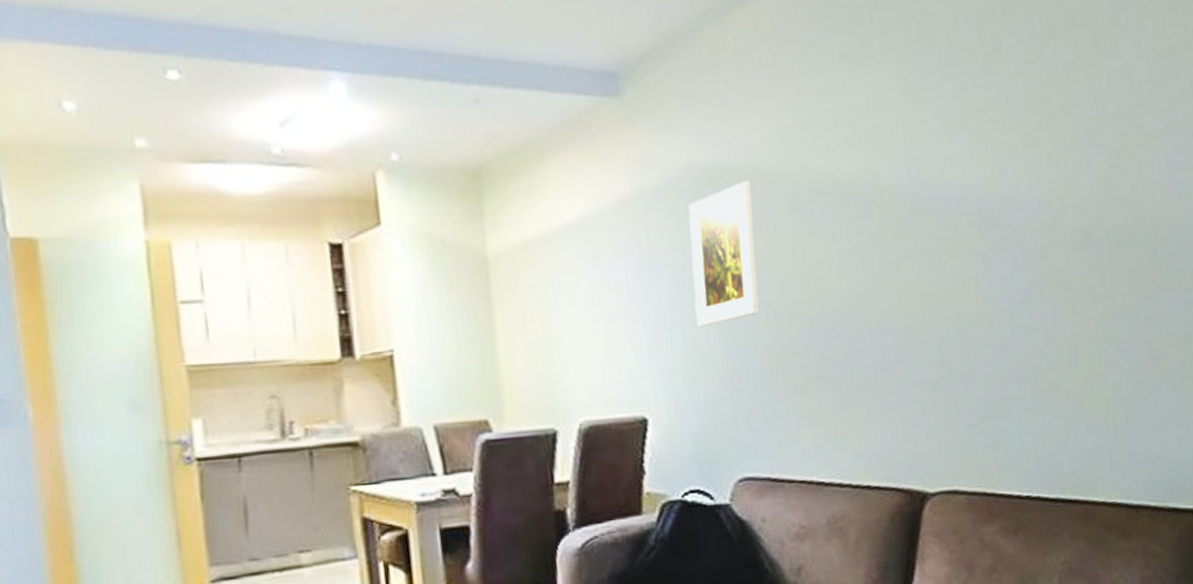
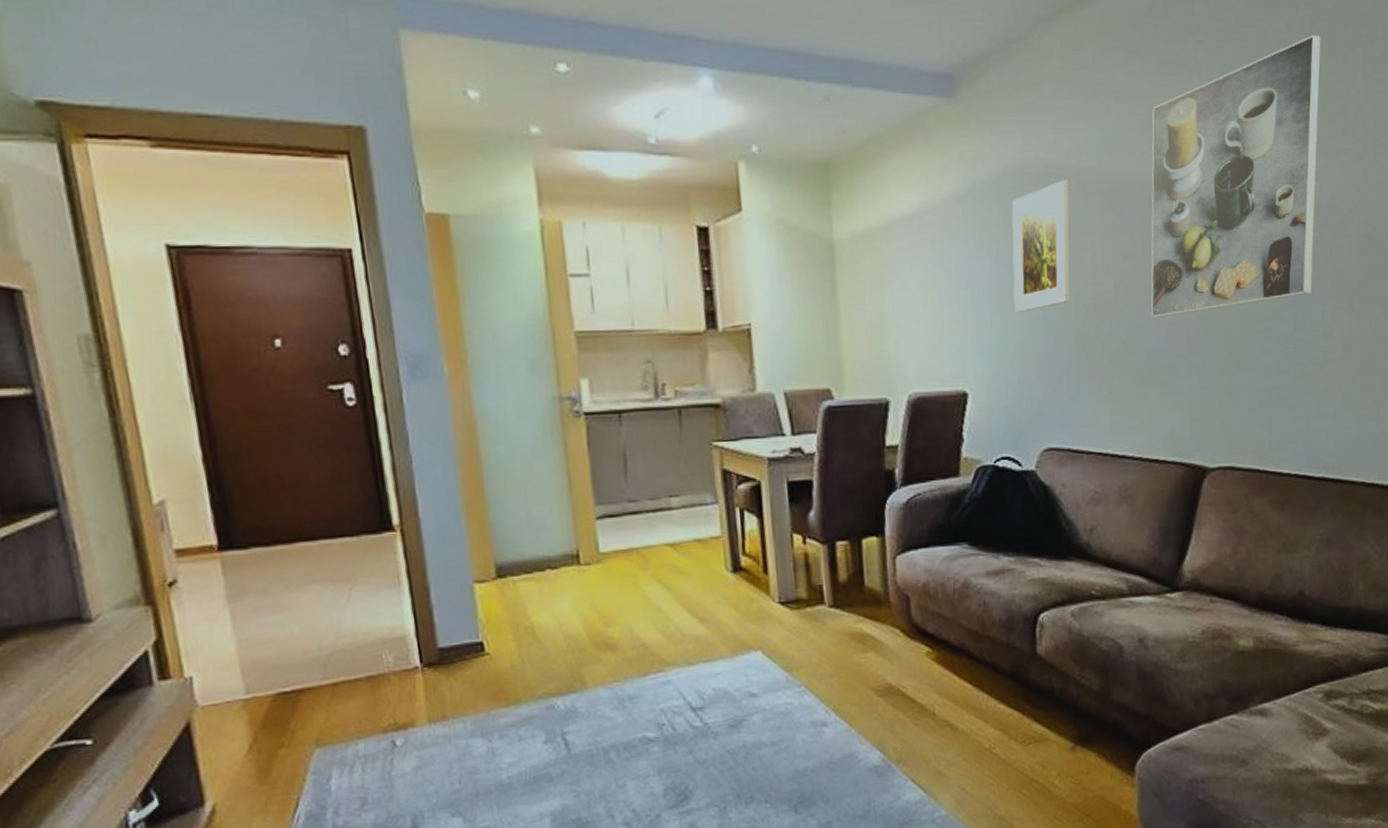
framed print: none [838,22,1029,328] -> present [1151,34,1321,318]

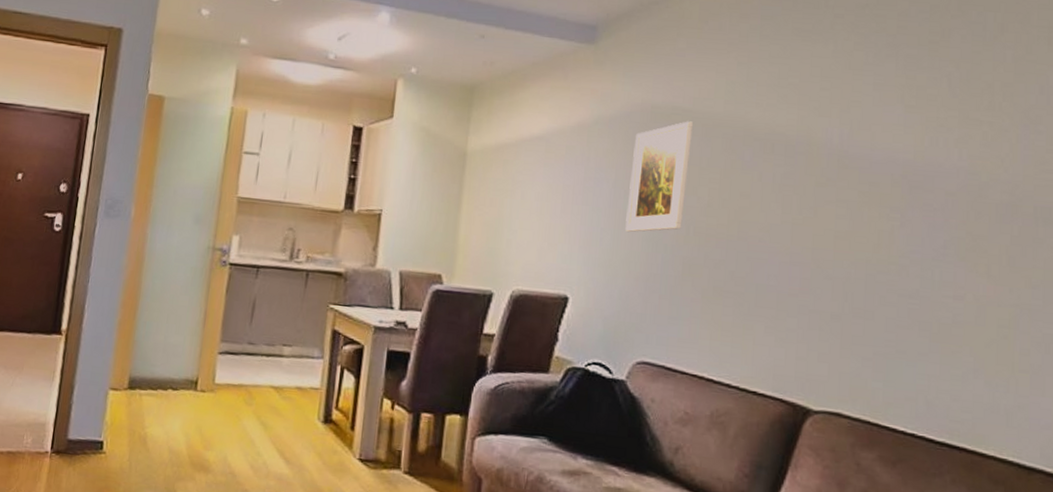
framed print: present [1151,34,1321,318] -> none [764,16,968,256]

